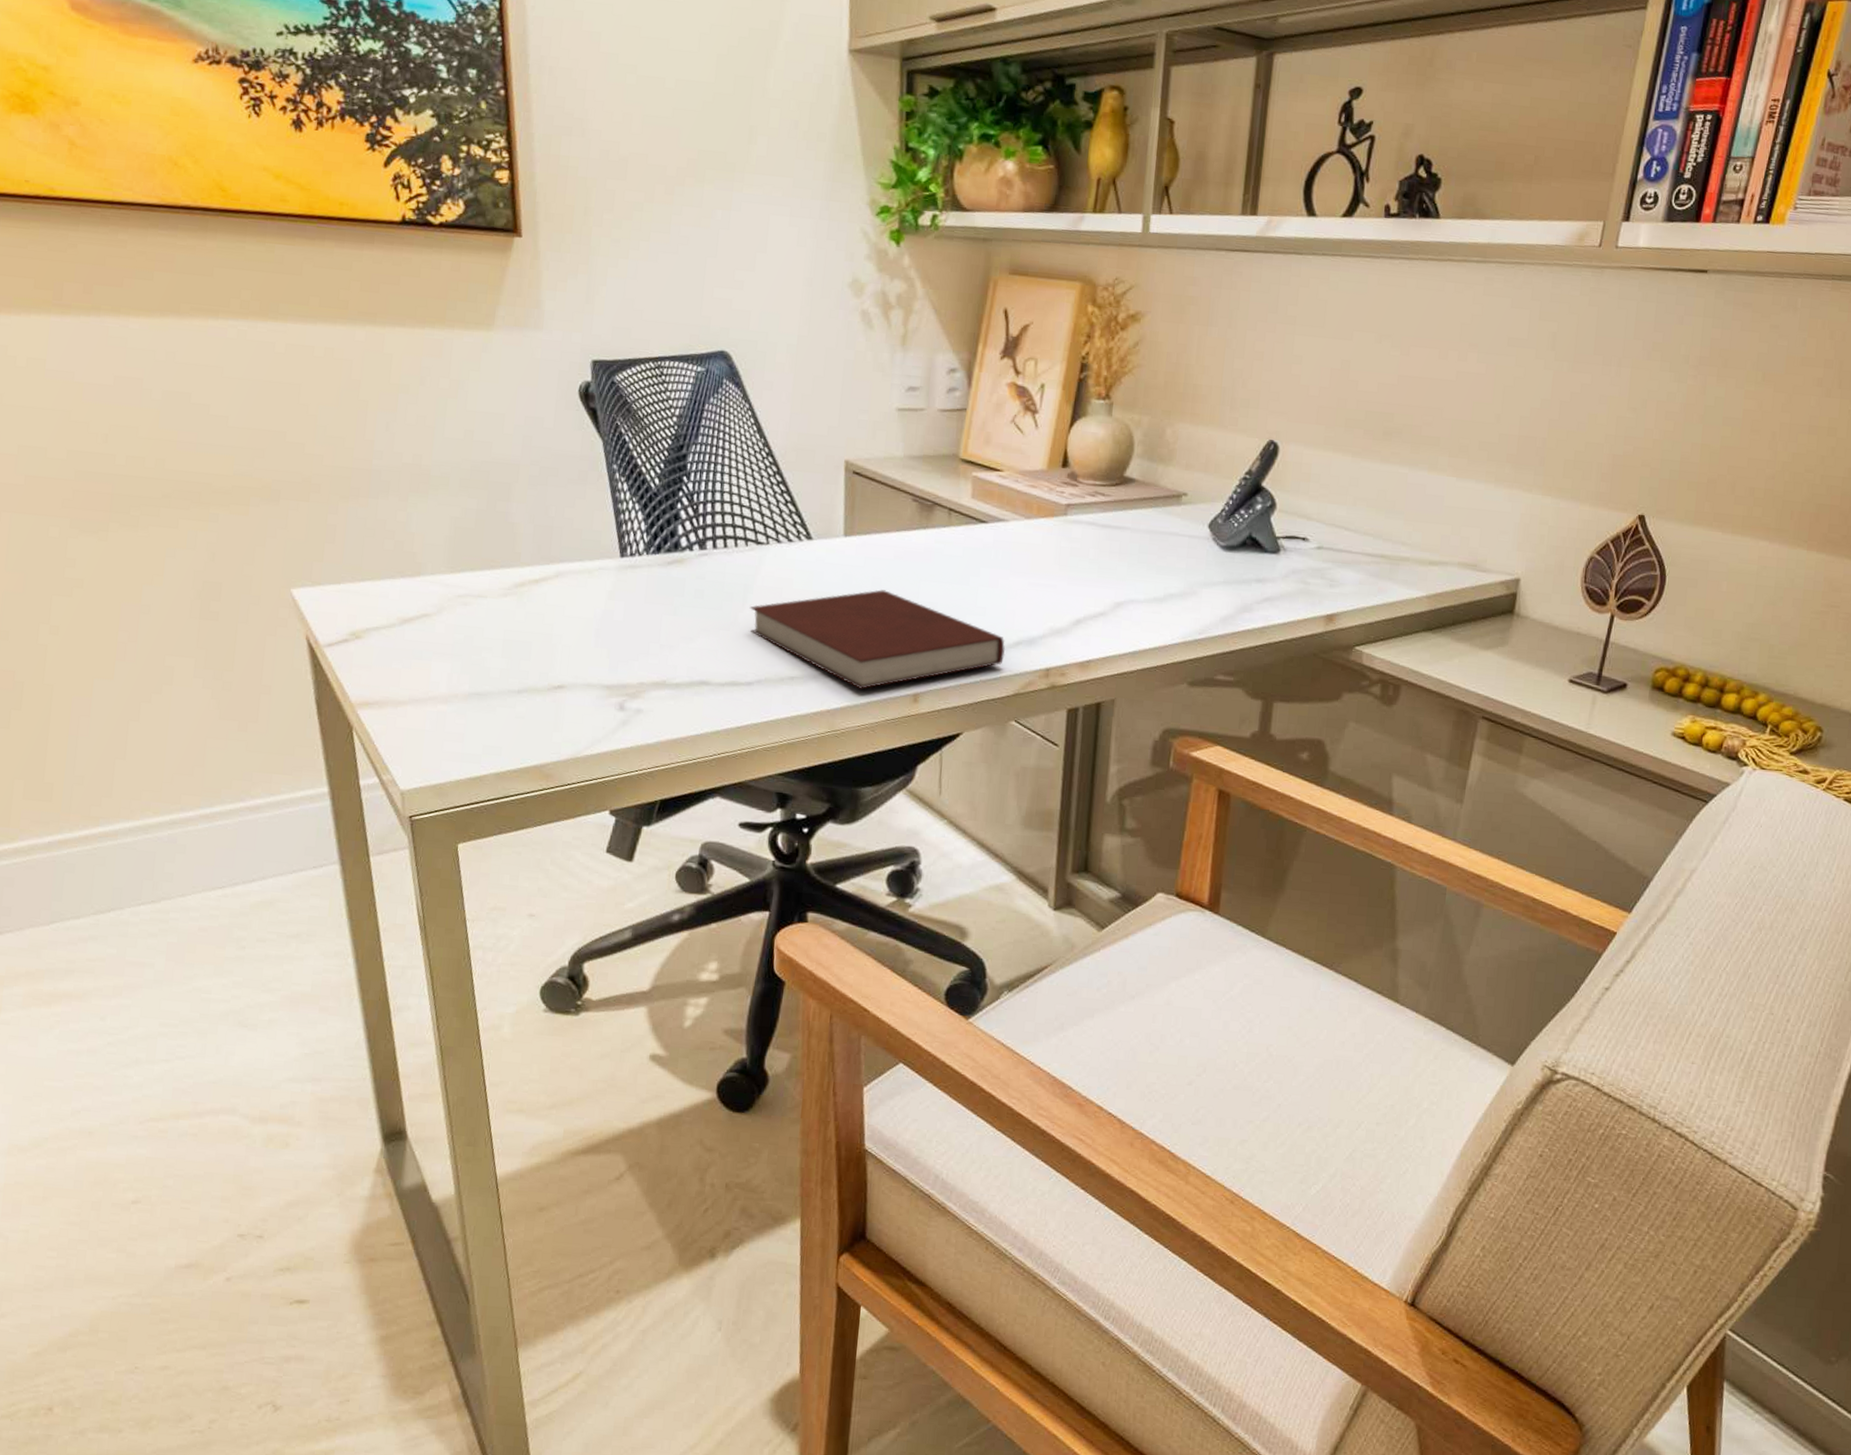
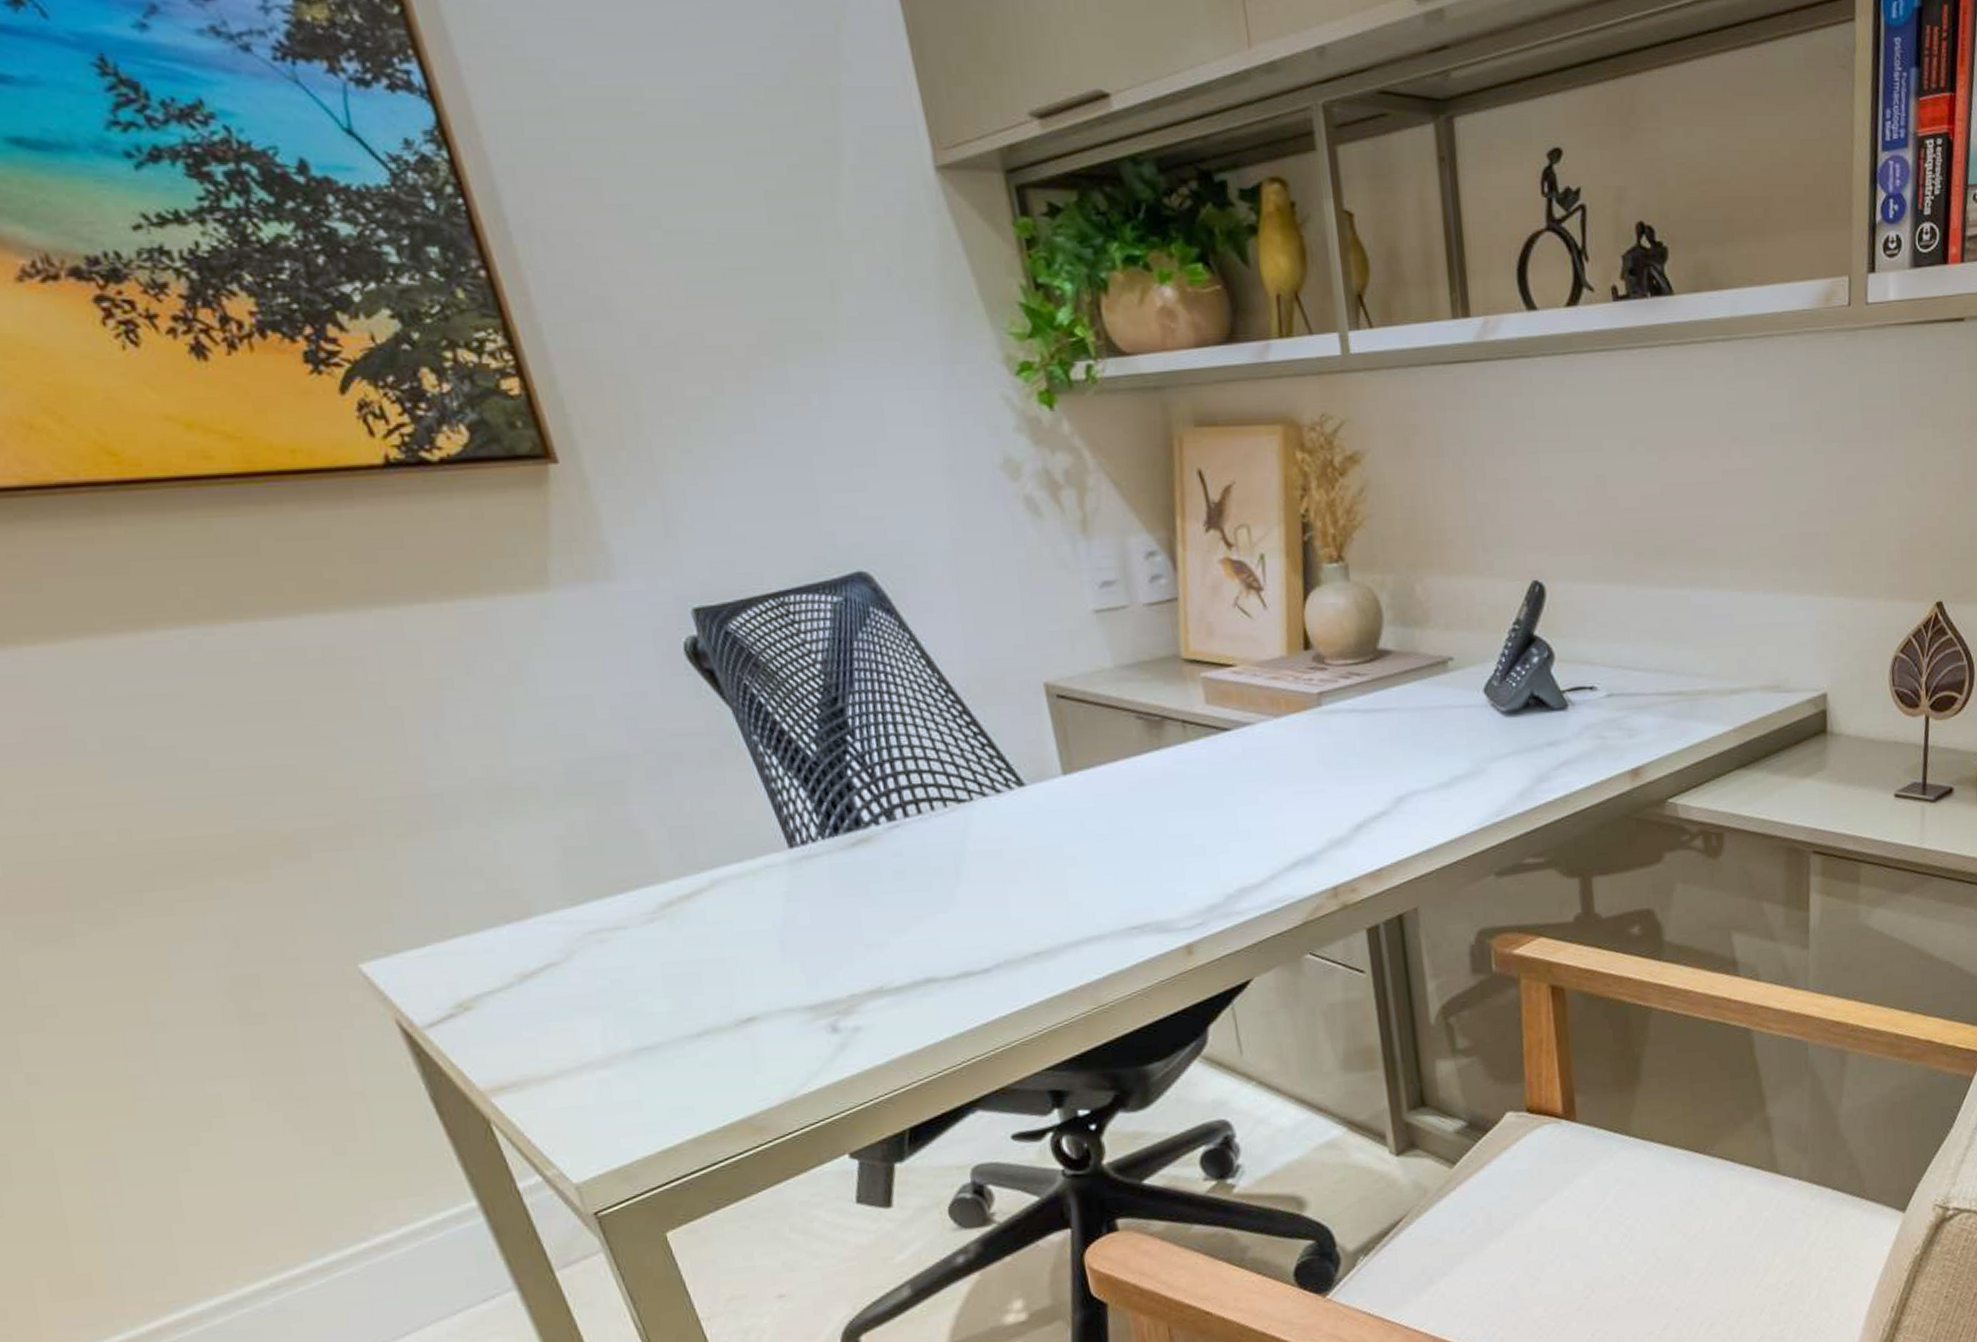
notebook: present [749,589,1006,690] -> none [966,830,1283,952]

